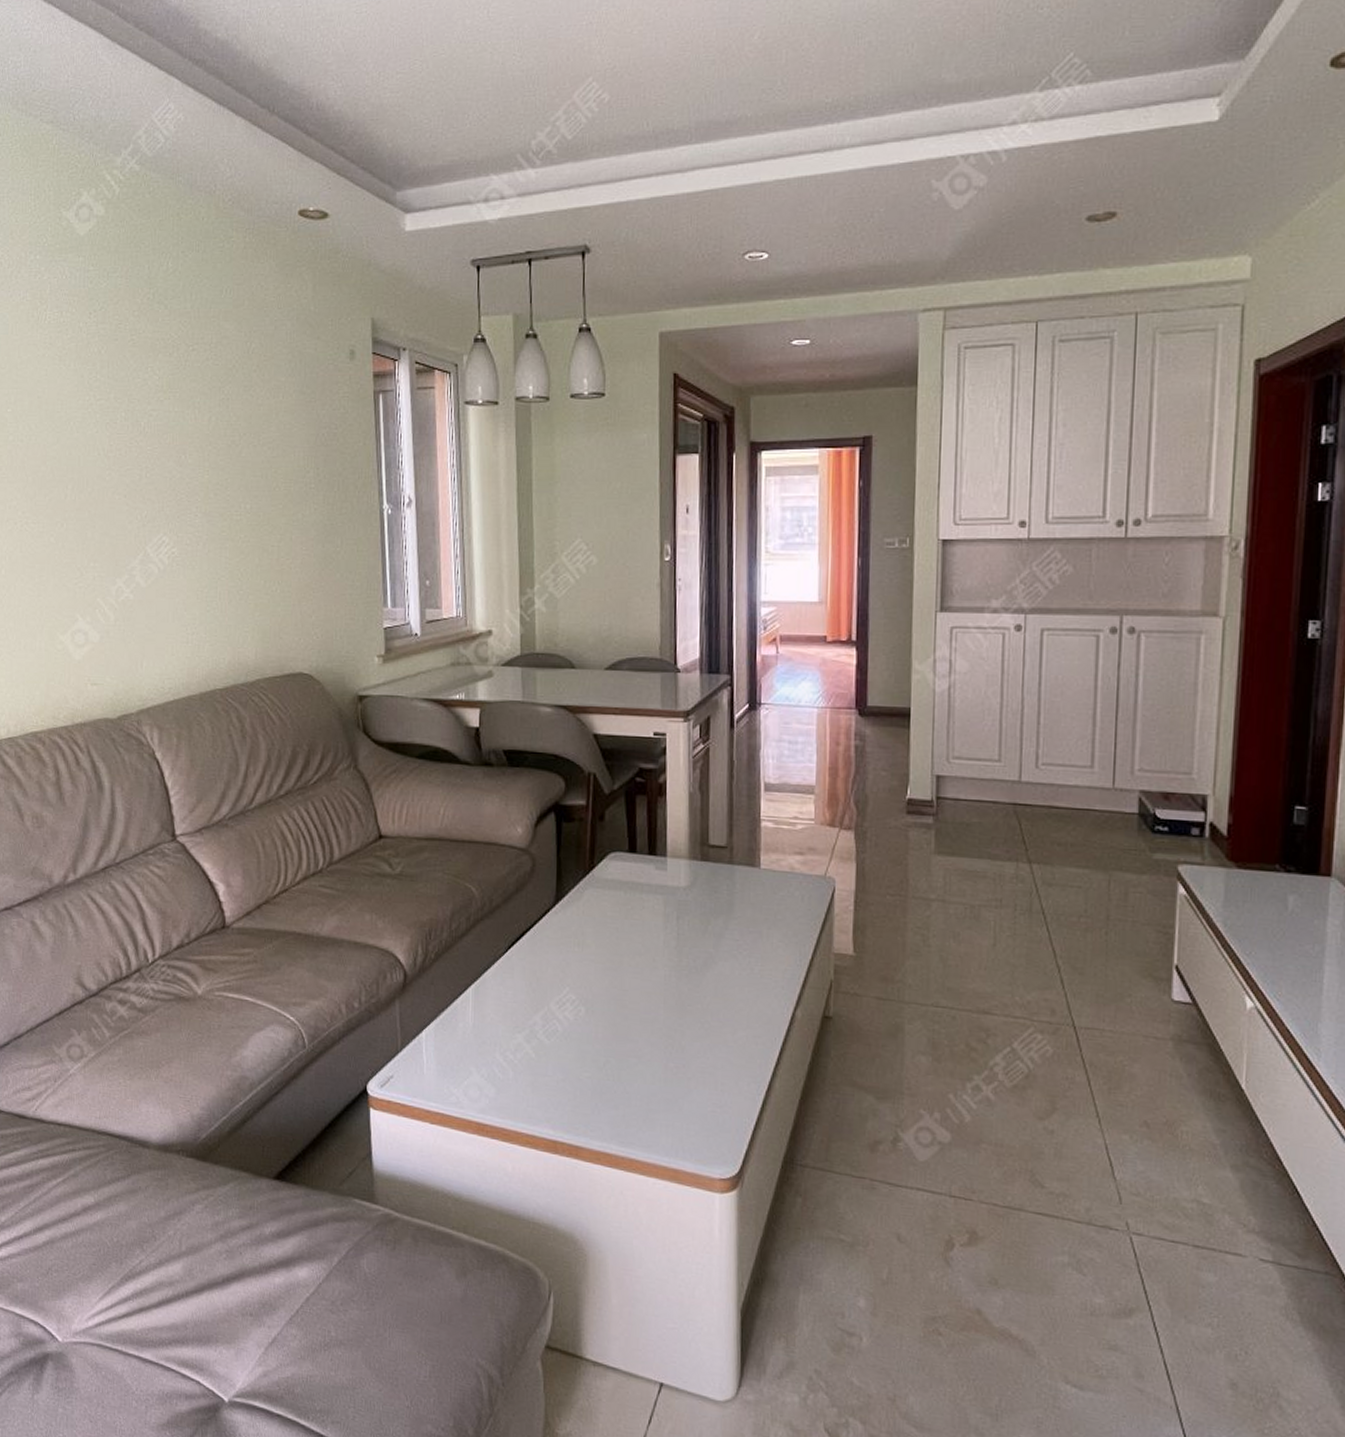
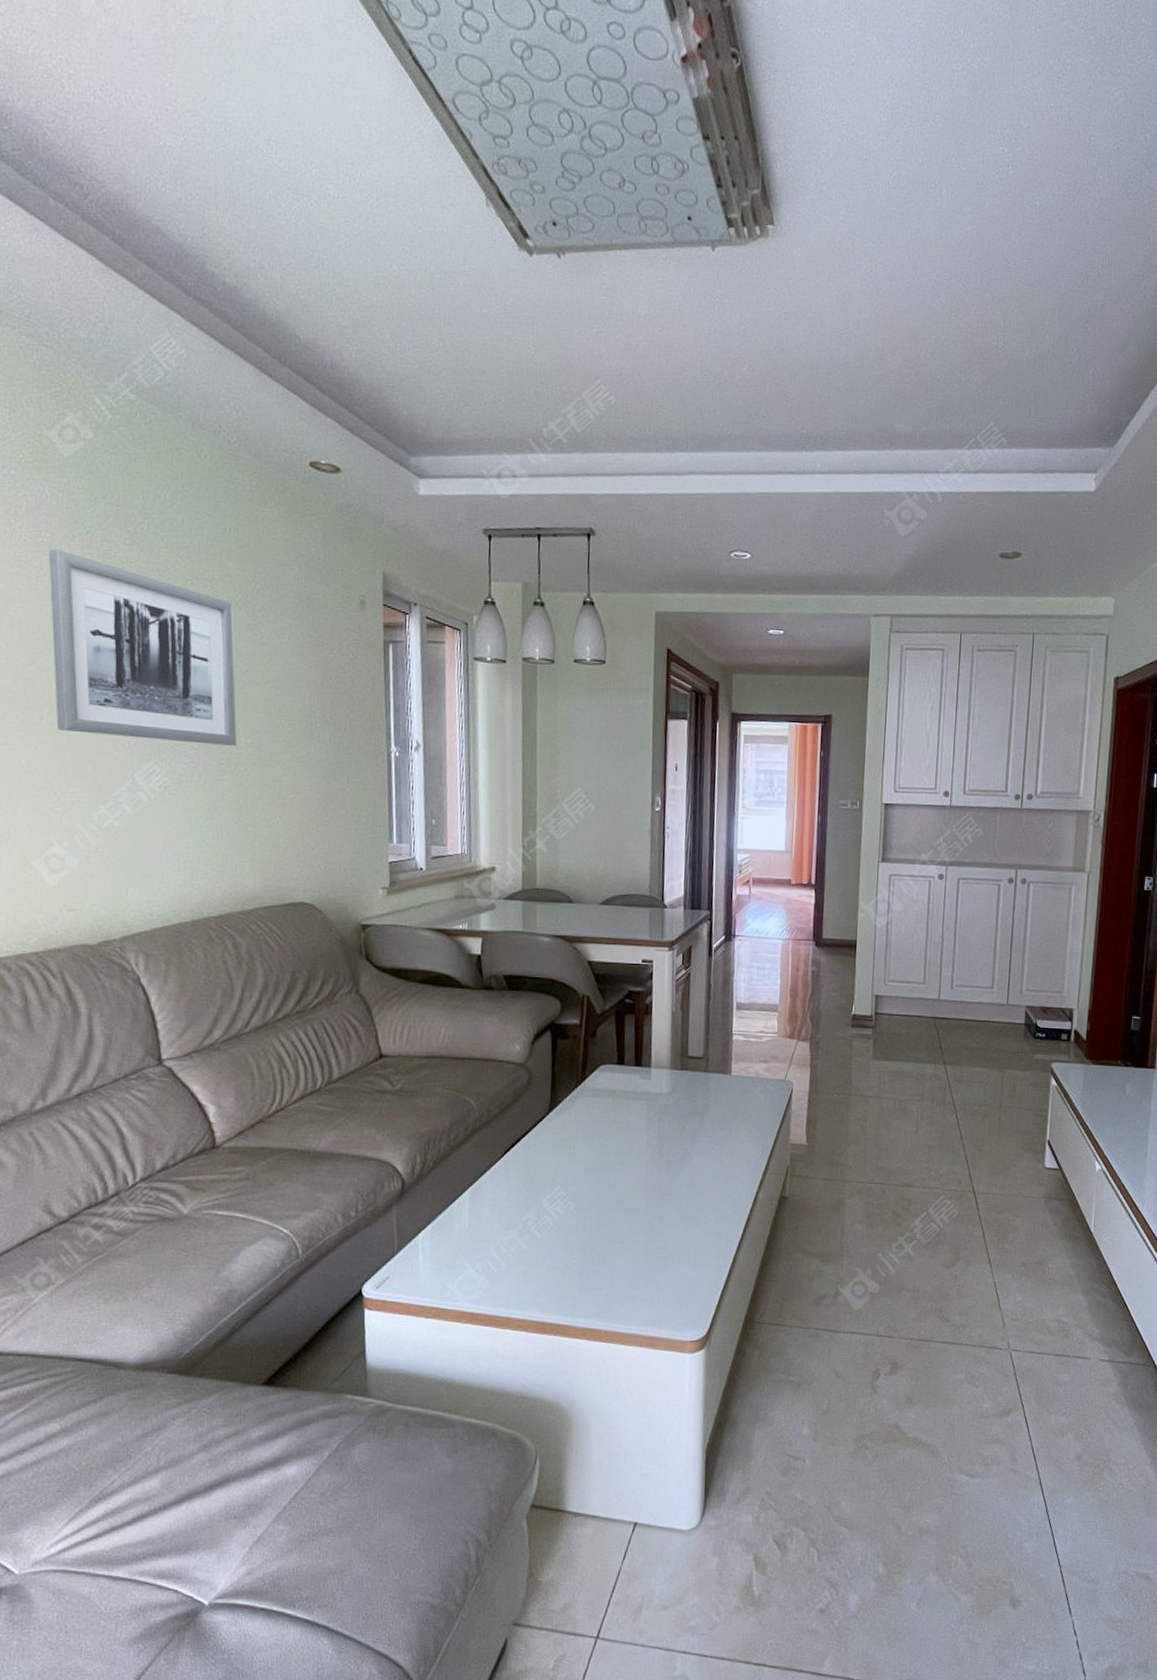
wall art: none [69,328,237,512] -> present [48,549,237,746]

